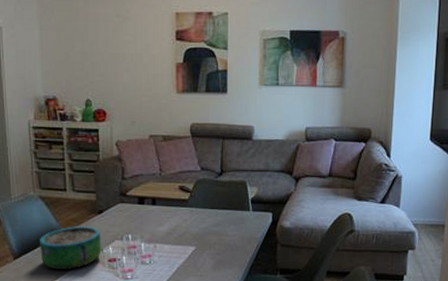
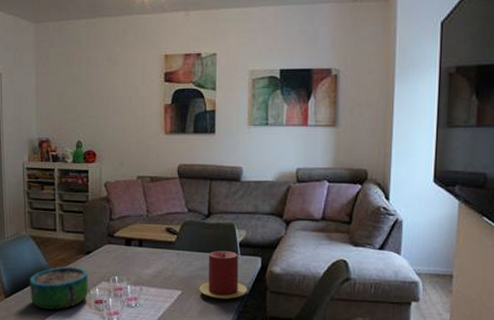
candle: none [212,207,259,253] -> present [199,251,248,299]

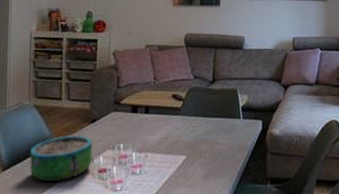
candle: present [199,251,248,299] -> none [203,115,249,162]

